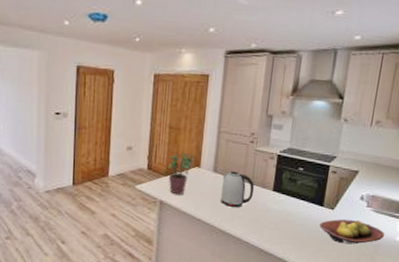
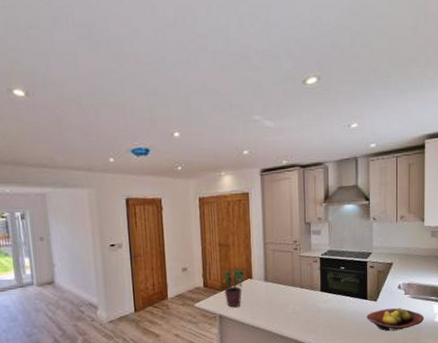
kettle: present [220,171,254,208] -> none [273,278,303,312]

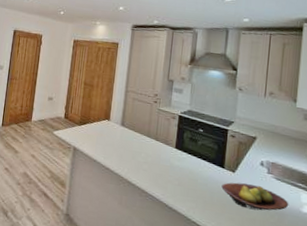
potted plant: present [222,266,246,308] -> none [81,106,105,144]

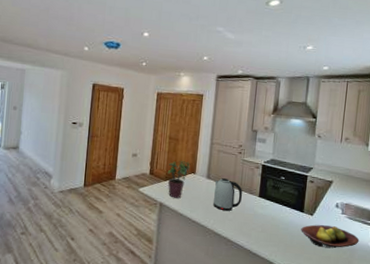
potted plant: none [81,106,105,144] -> present [167,160,191,199]
kettle: none [127,126,158,161] -> present [213,178,242,212]

